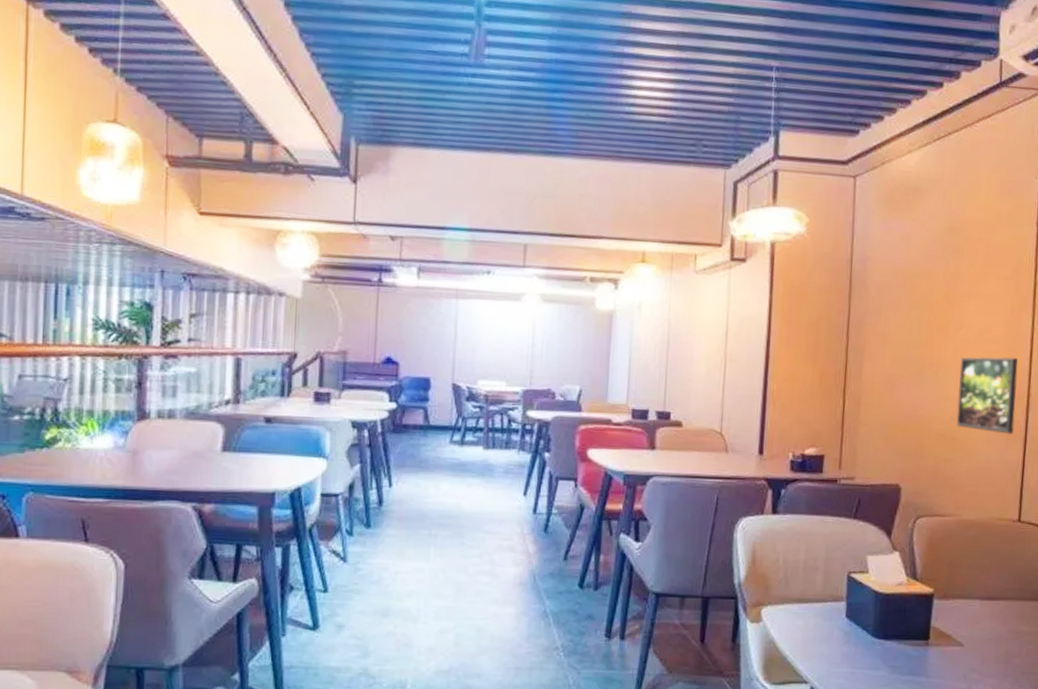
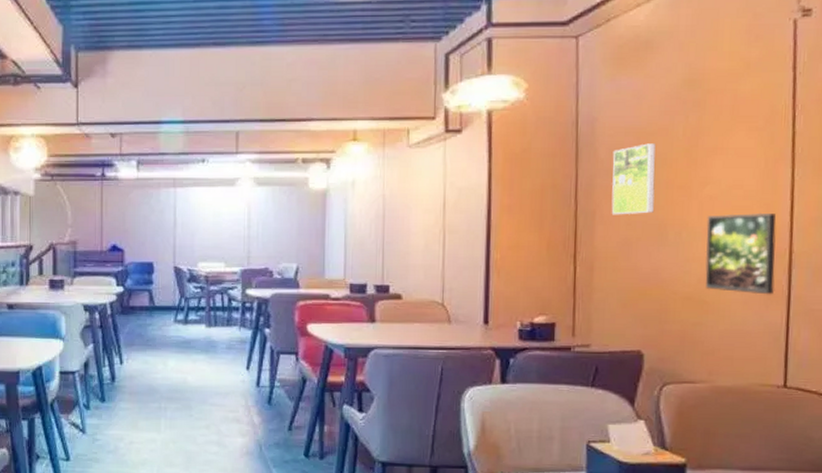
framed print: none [878,285,919,353] -> present [611,143,656,215]

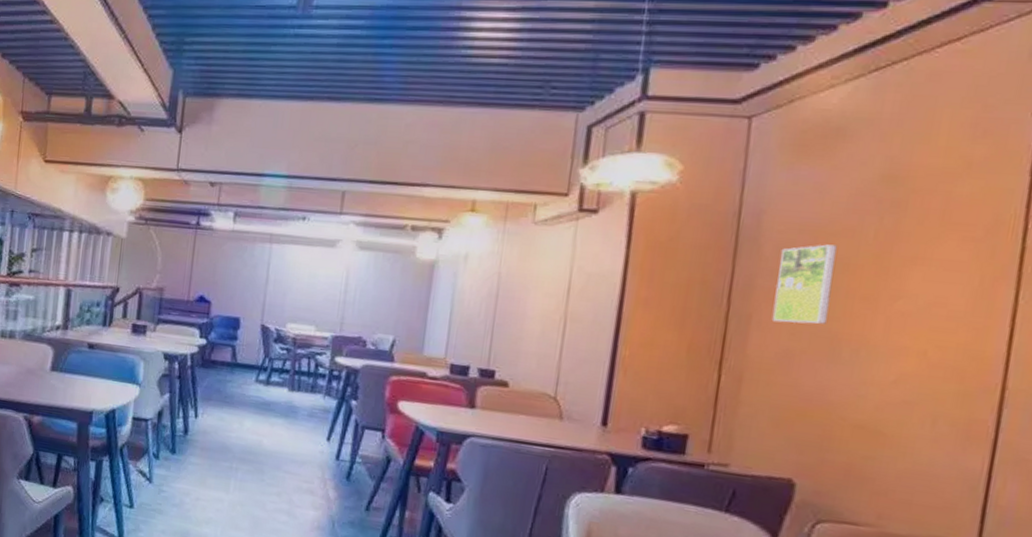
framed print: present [705,212,777,295] -> none [884,335,989,436]

